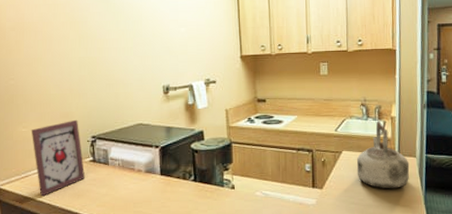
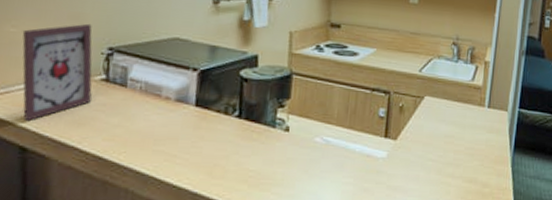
kettle: present [356,121,410,189] -> none [438,64,500,147]

